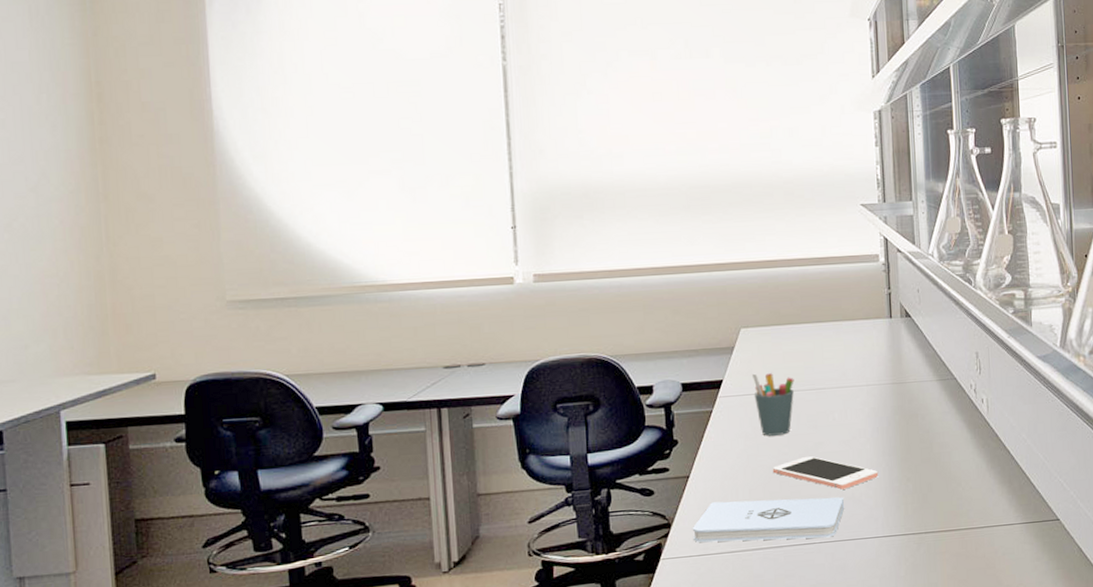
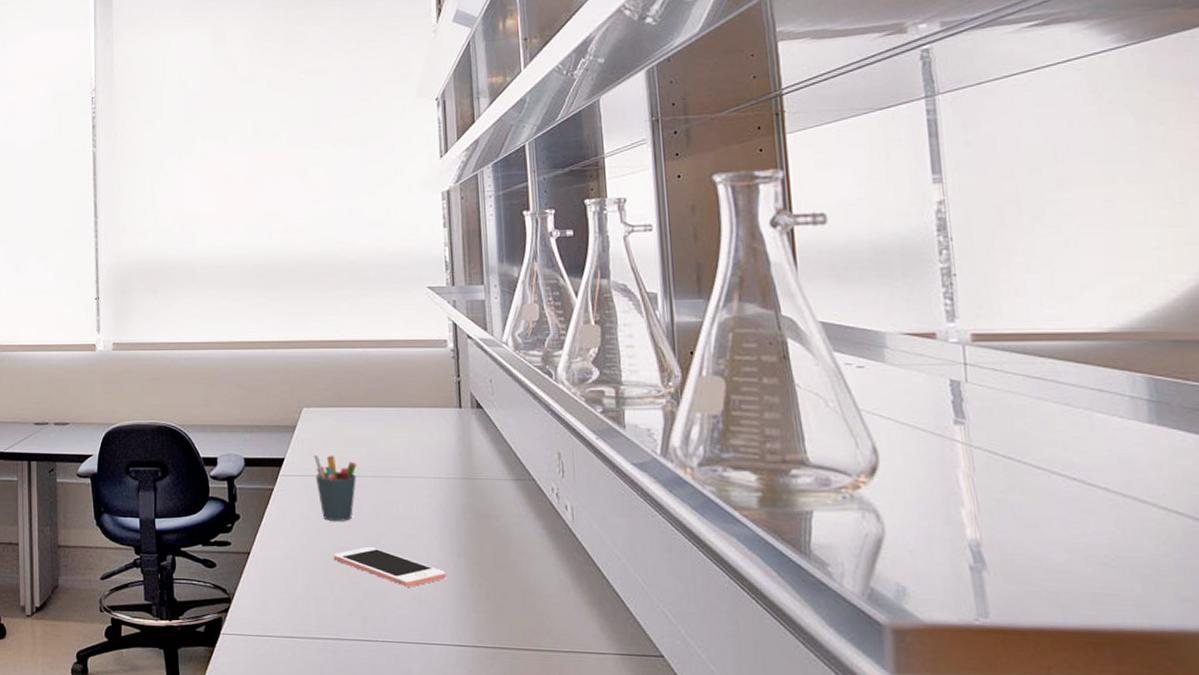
notepad: present [693,497,845,543] -> none [253,582,410,637]

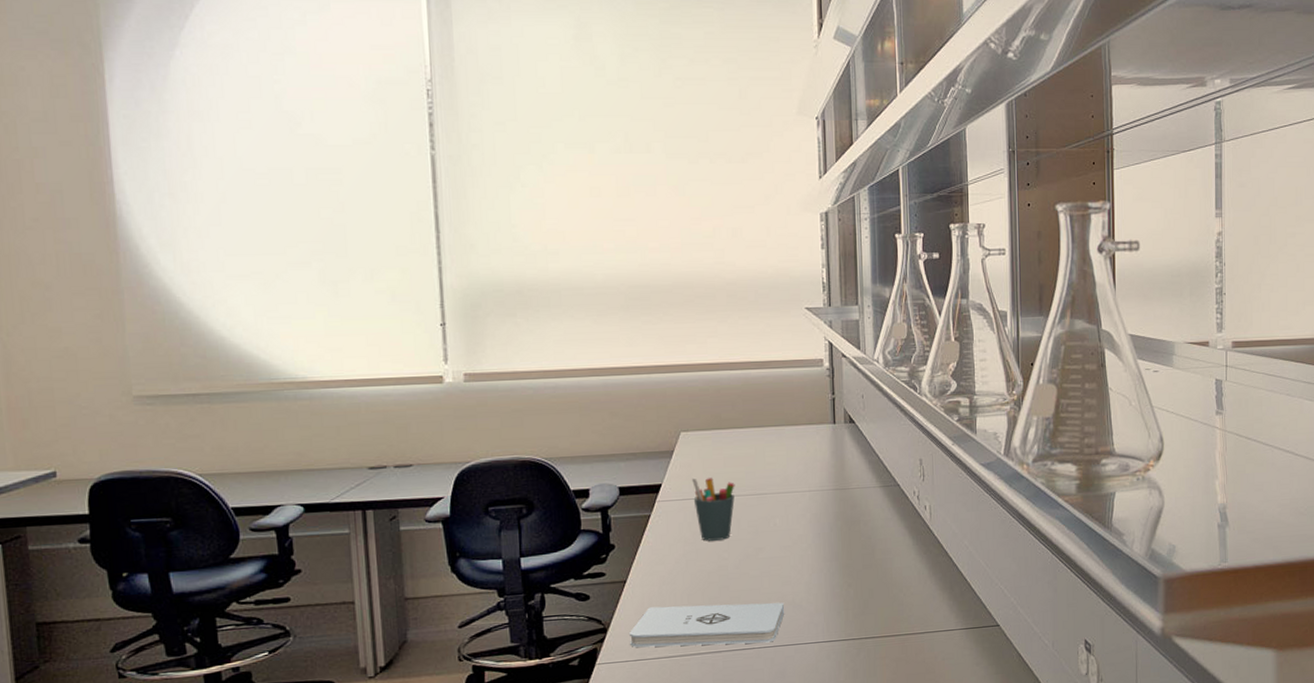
notepad: none [253,582,410,637] -> present [630,602,785,648]
cell phone: present [333,546,447,587] -> none [711,561,820,595]

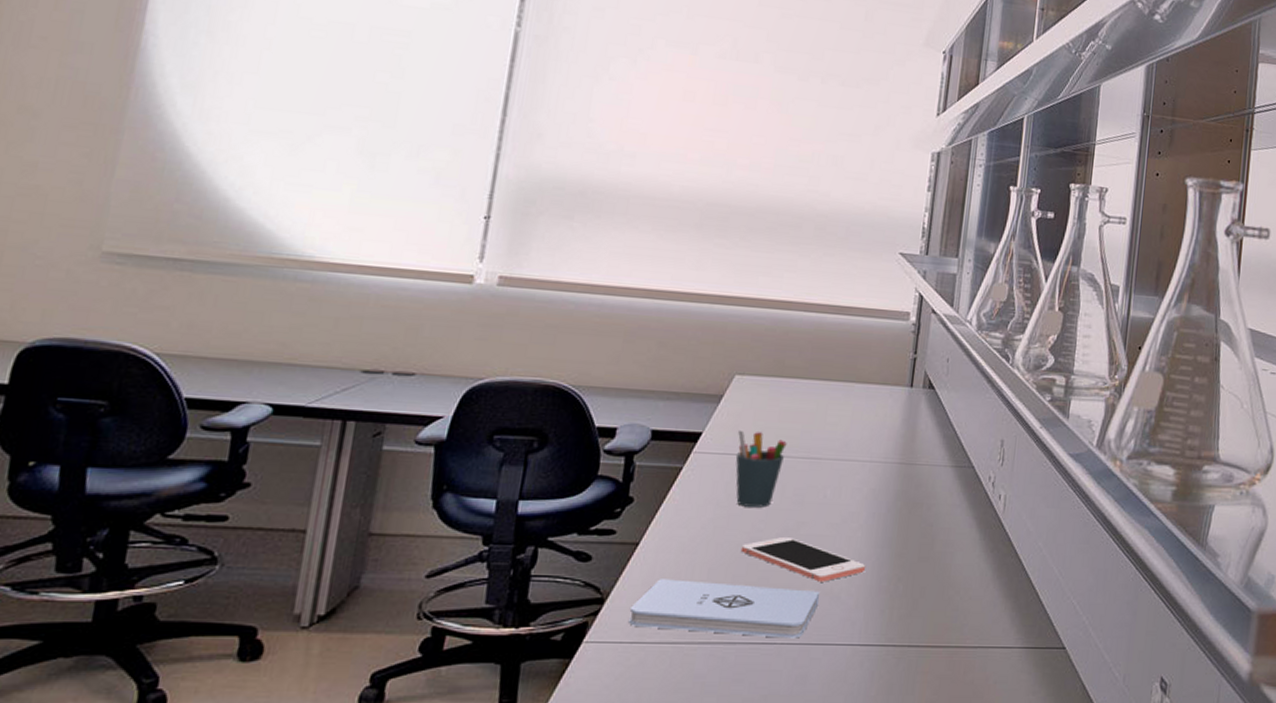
cell phone: none [711,561,820,595] -> present [740,536,866,582]

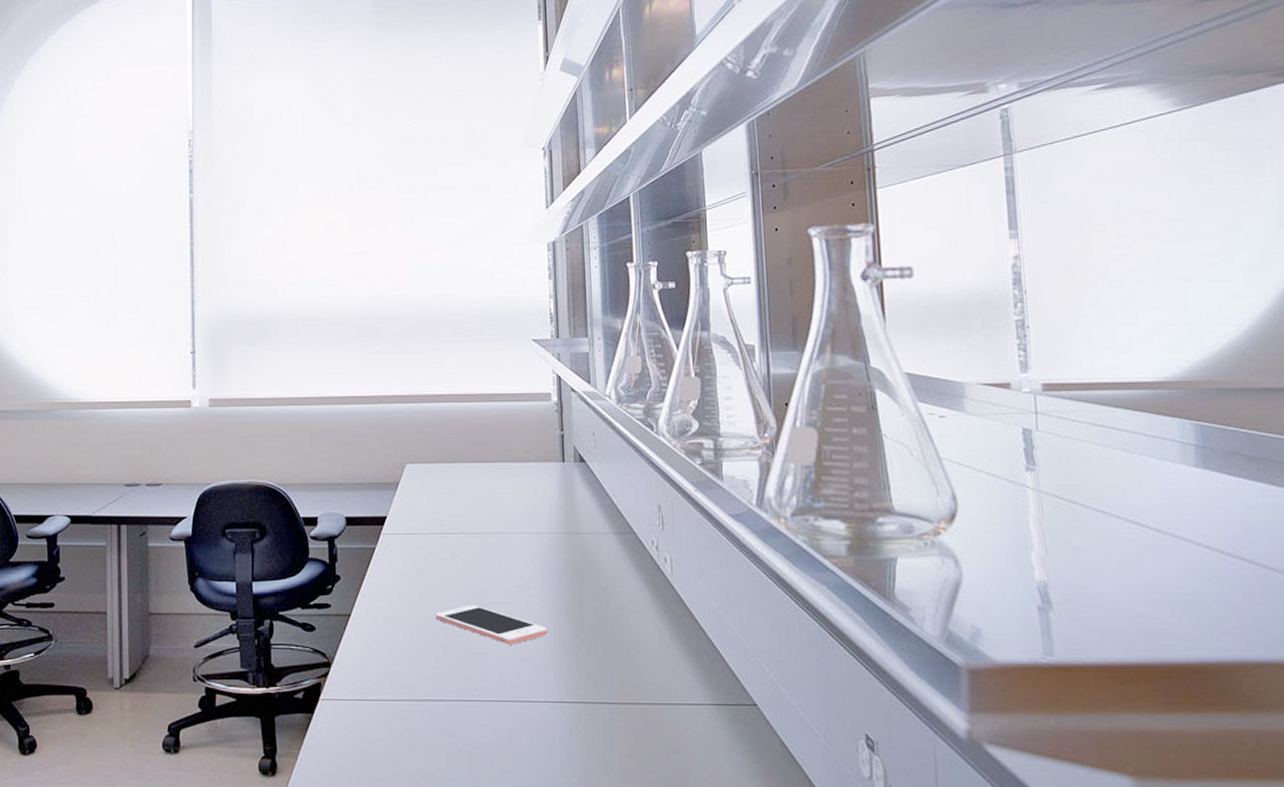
notepad: present [629,579,821,639] -> none [353,645,512,696]
pen holder: present [735,429,787,508] -> none [417,512,460,579]

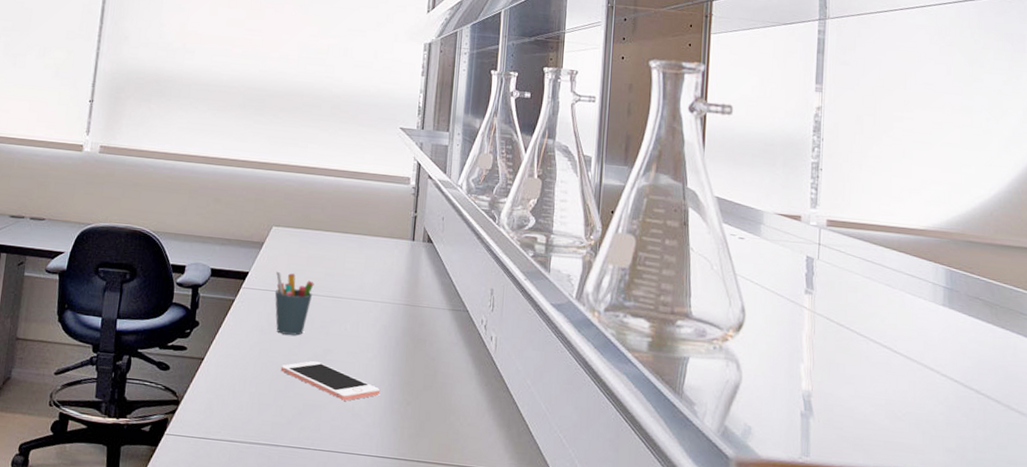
pen holder: none [417,512,460,579] -> present [274,271,314,336]

